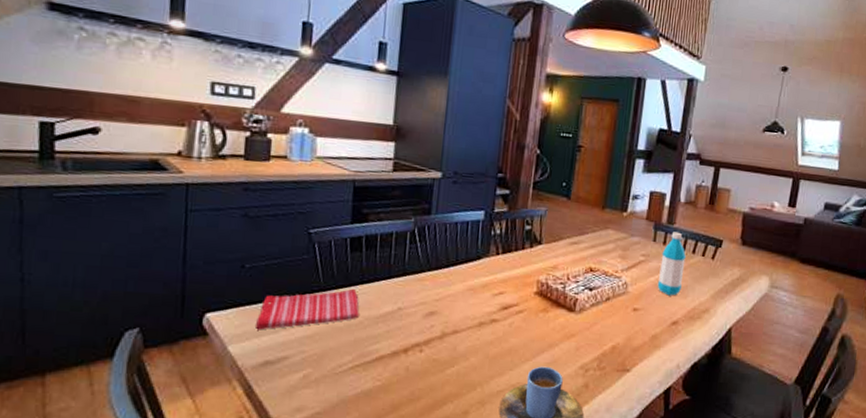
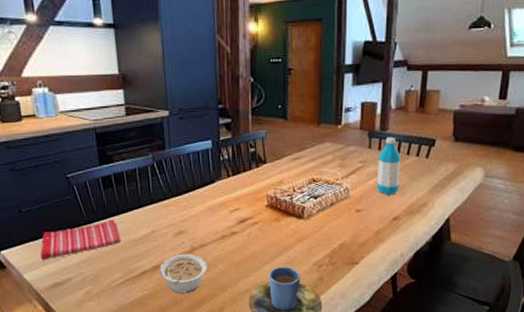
legume: none [398,339,457,390] -> present [159,253,207,294]

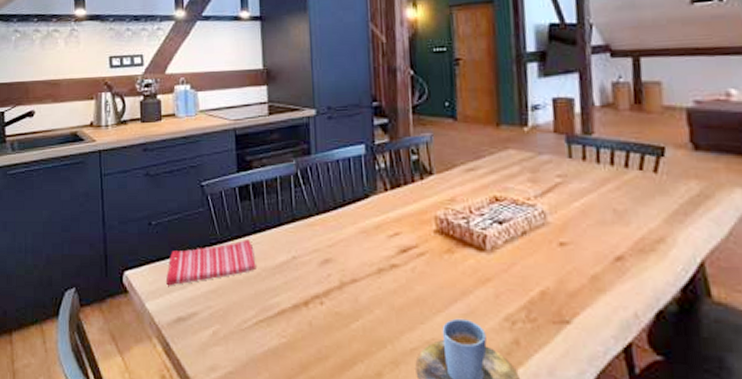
legume: present [159,253,207,294] -> none [300,290,360,347]
water bottle: present [376,137,401,195] -> none [583,143,619,224]

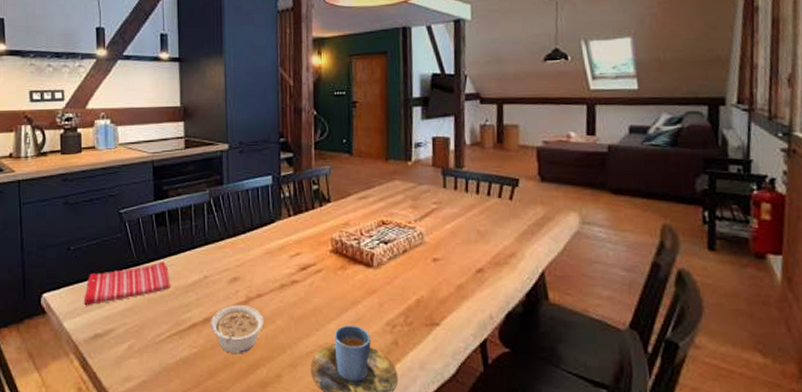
legume: none [300,290,360,347] -> present [210,304,264,355]

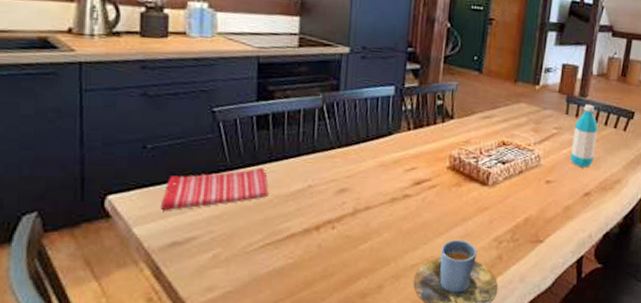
legume: present [210,304,264,355] -> none [310,216,370,266]
water bottle: none [454,175,481,243] -> present [569,104,598,168]

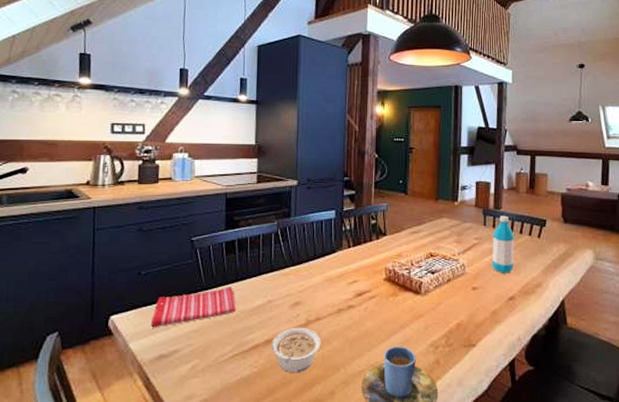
legume: none [310,216,370,266] -> present [271,327,321,373]

